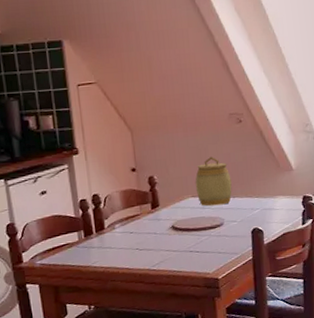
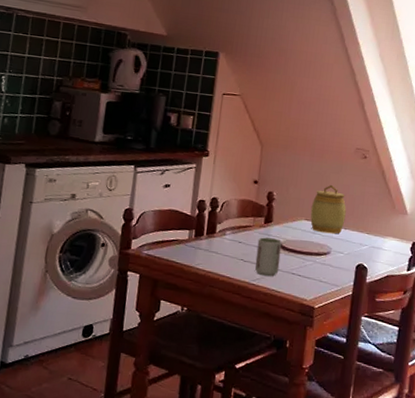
cup: none [149,221,177,260] -> present [254,237,282,277]

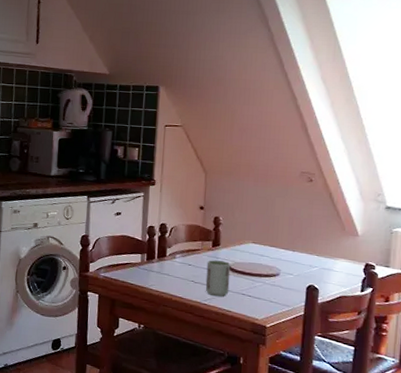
jar: present [310,185,346,234] -> none [257,209,294,256]

